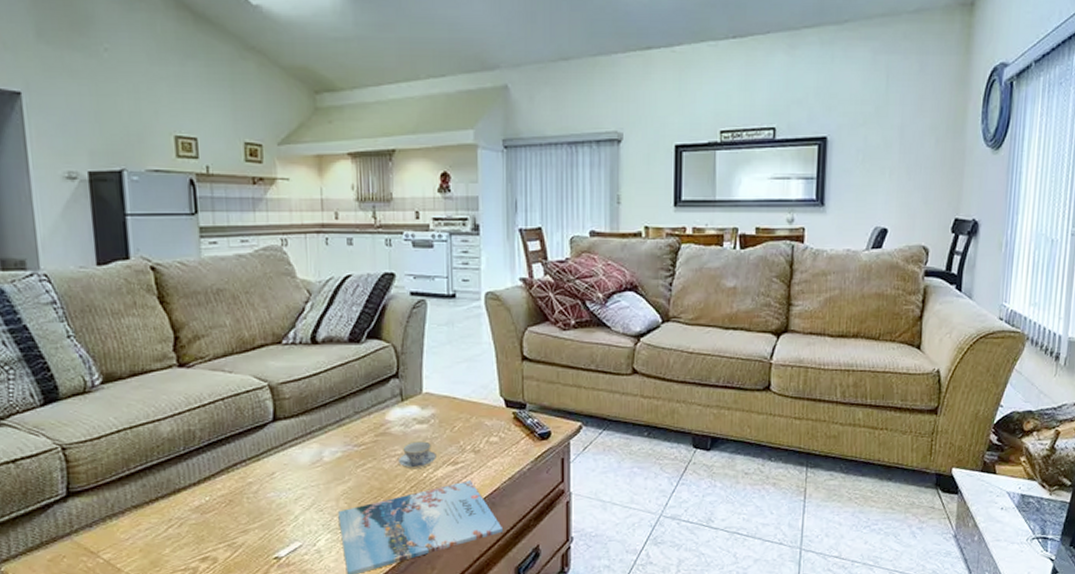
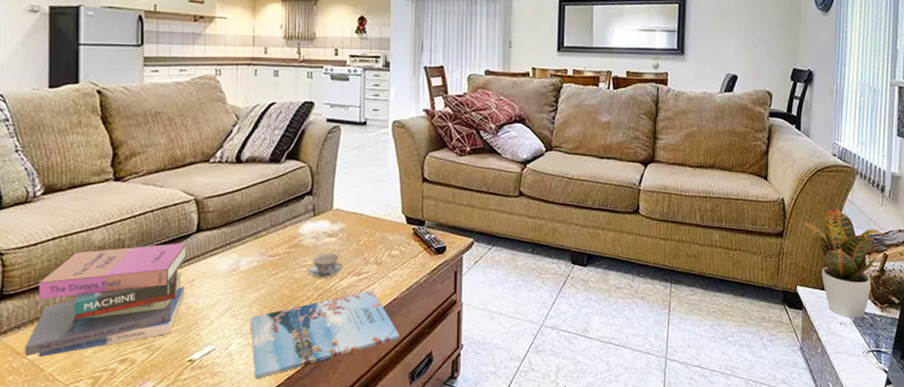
books: none [98,433,266,557] -> present [24,242,188,357]
potted plant: none [960,379,1057,503] -> present [802,208,885,319]

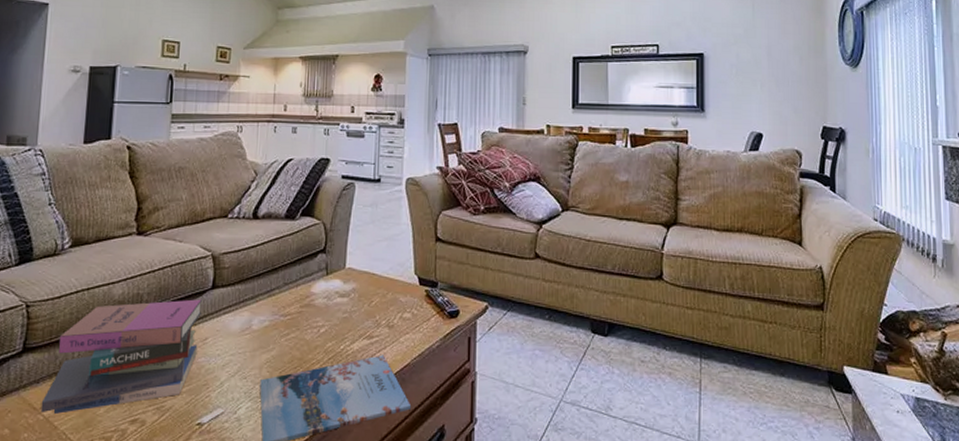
teacup: present [307,253,343,278] -> none [318,314,354,340]
potted plant: present [802,208,885,319] -> none [844,278,941,407]

